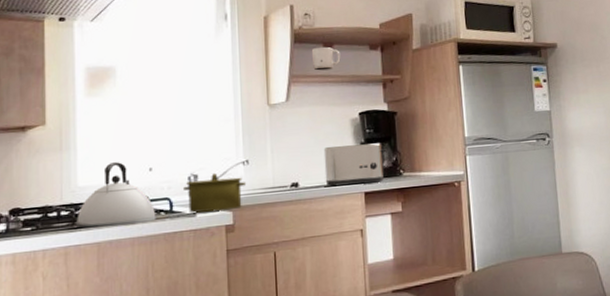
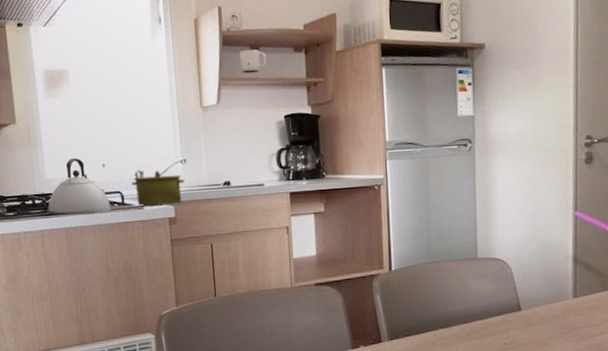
toaster: present [323,143,387,187] -> none [252,145,311,186]

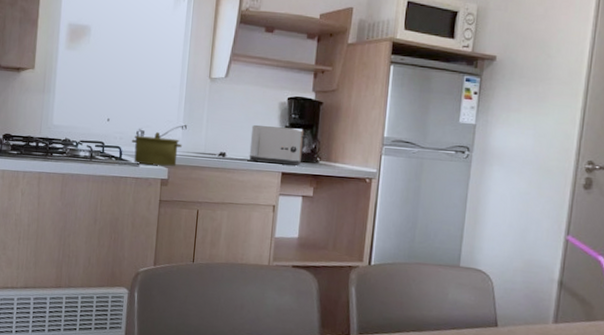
kettle: present [48,158,111,216] -> none [49,109,109,164]
mug: present [239,49,267,74] -> none [253,30,280,53]
toaster: none [252,145,311,186] -> present [249,124,308,166]

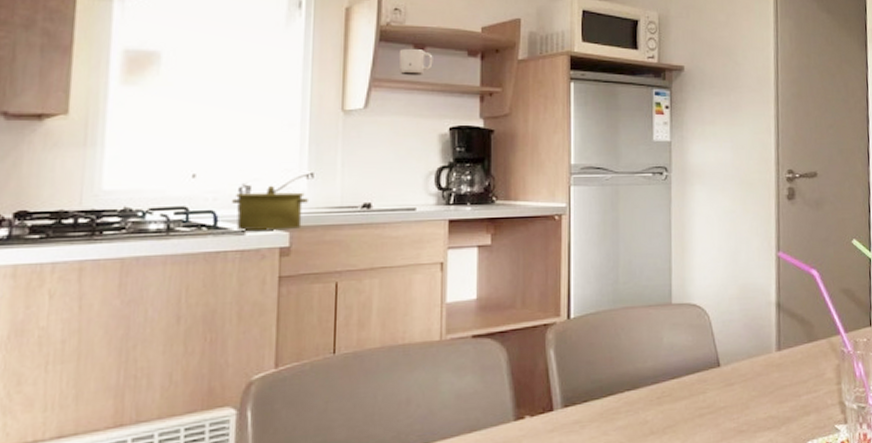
toaster: present [249,124,308,166] -> none [403,163,479,211]
mug: none [253,30,280,53] -> present [398,48,433,76]

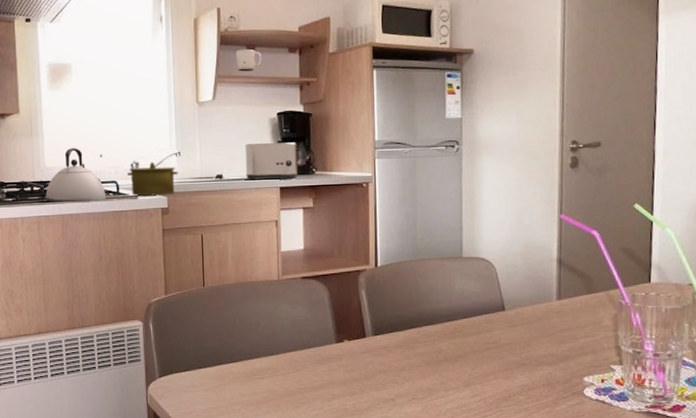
kettle: none [96,165,197,241] -> present [45,148,106,203]
toaster: none [403,163,479,211] -> present [245,142,301,180]

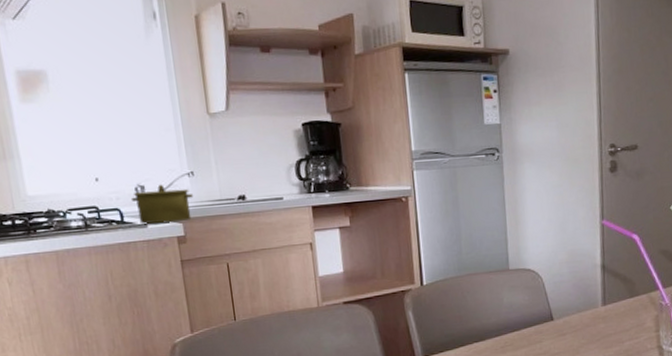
kettle: present [45,148,106,203] -> none [31,171,109,237]
mug: present [235,48,262,72] -> none [247,50,280,77]
toaster: present [245,142,301,180] -> none [268,156,332,200]

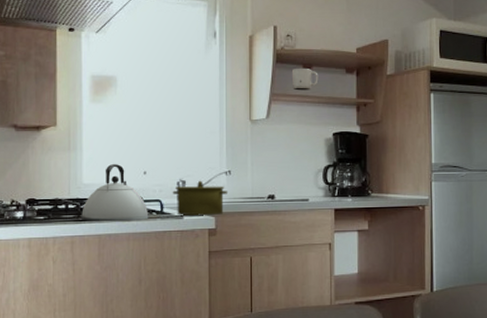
kettle: none [31,171,109,237] -> present [81,164,149,222]
mug: none [247,50,280,77] -> present [291,67,319,91]

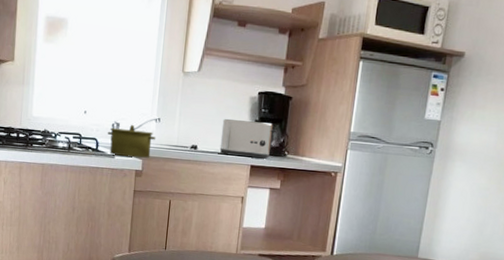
kettle: present [81,164,149,222] -> none [29,101,86,155]
mug: present [291,67,319,91] -> none [225,24,252,48]
toaster: none [299,163,357,201] -> present [219,118,277,159]

